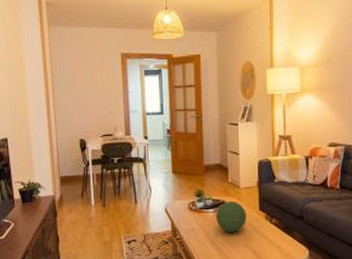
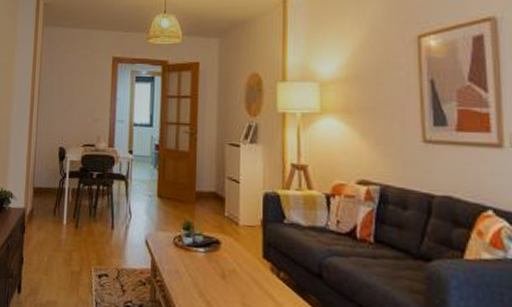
decorative orb: present [216,202,247,232] -> none [207,241,246,283]

